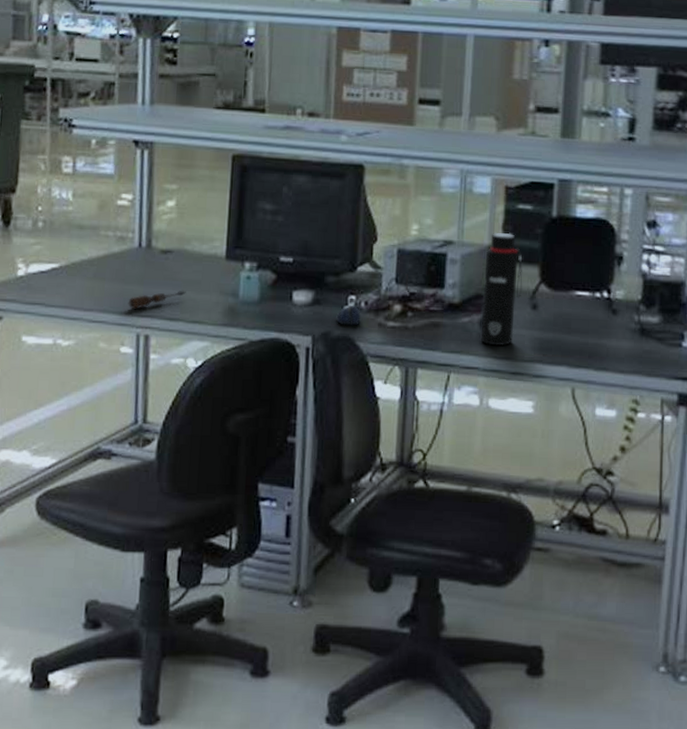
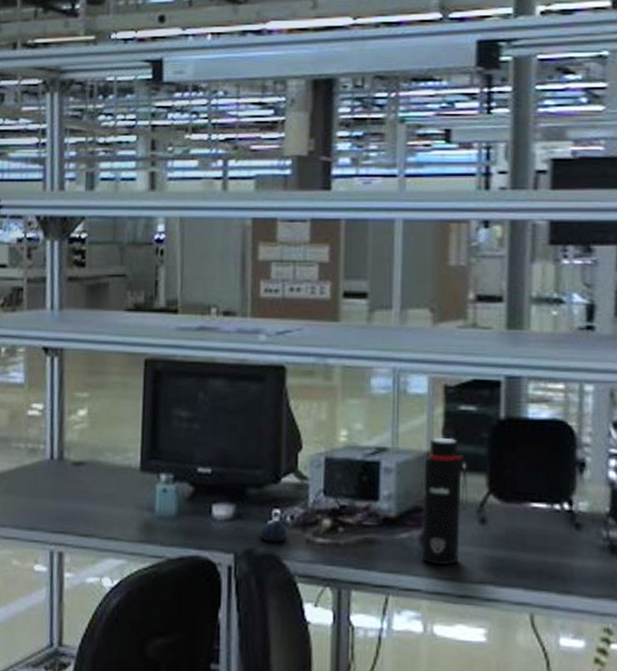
screwdriver: present [128,290,186,309] -> none [40,504,100,525]

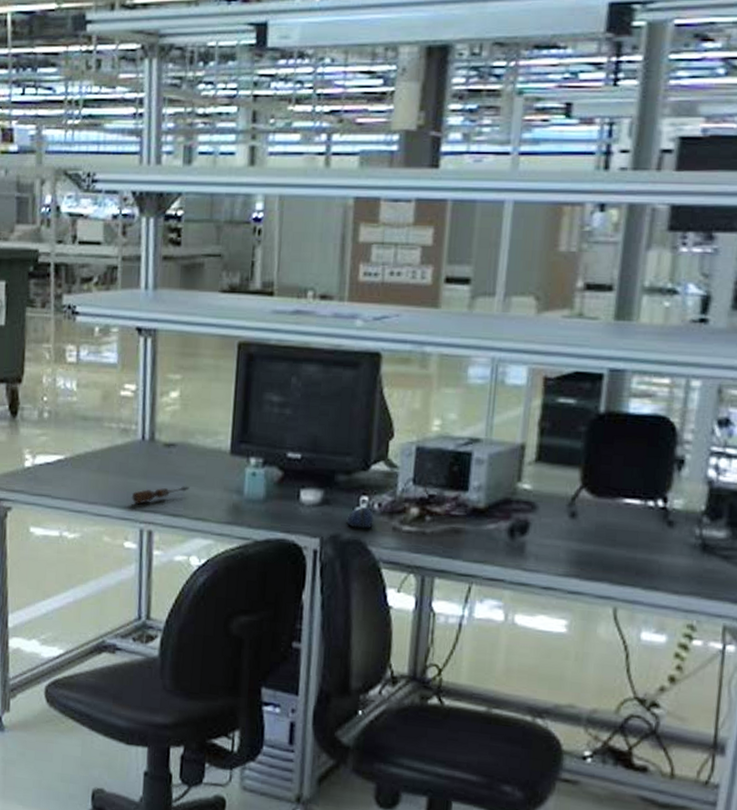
screwdriver: none [40,504,100,525] -> present [131,485,190,504]
water bottle: present [421,437,468,565] -> none [507,429,561,557]

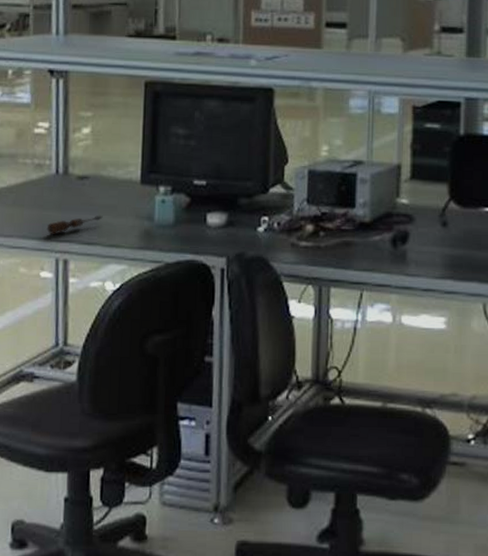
computer mouse: present [346,506,374,529] -> none [250,226,274,246]

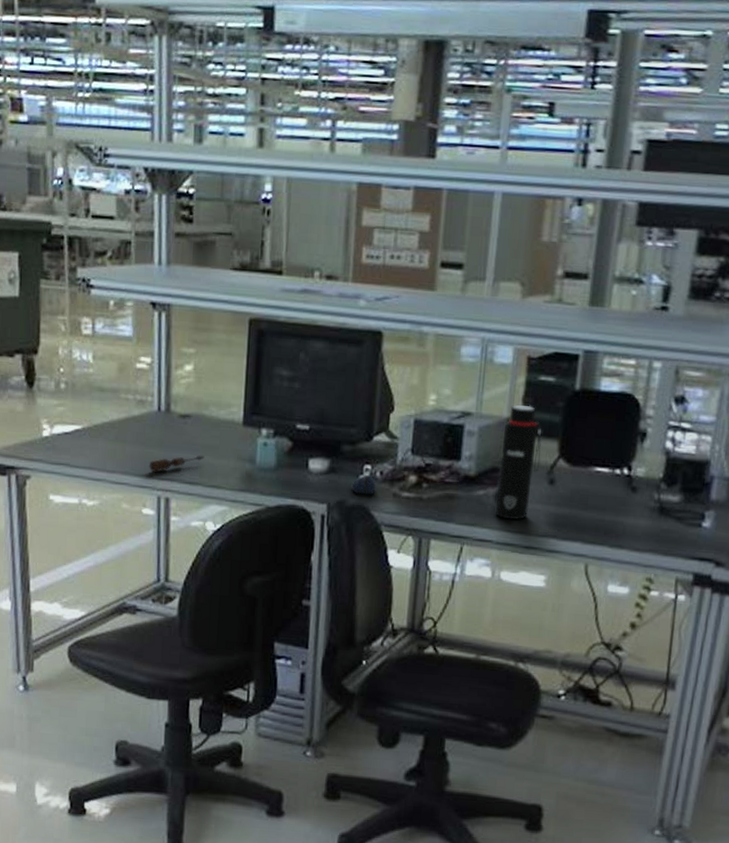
computer mouse: none [250,226,274,246] -> present [351,474,376,495]
water bottle: none [392,151,432,263] -> present [495,404,542,520]

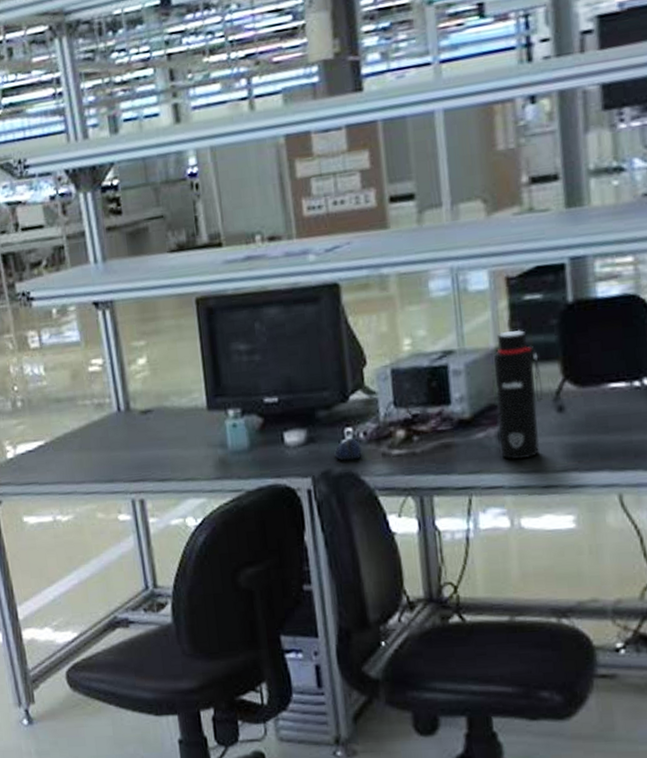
screwdriver: present [148,454,205,472] -> none [117,448,173,475]

